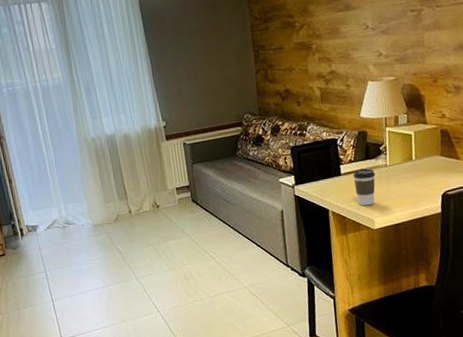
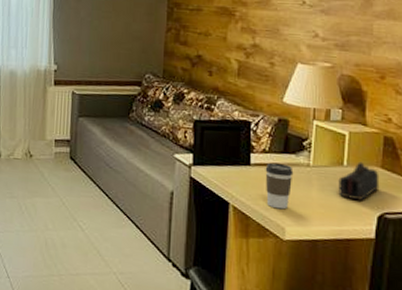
pencil case: none [410,154,441,186] -> present [338,161,380,201]

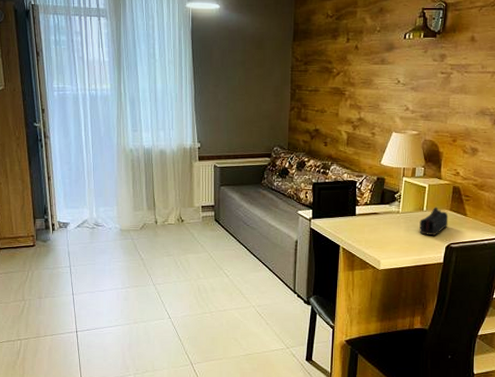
coffee cup: present [265,162,294,210] -> none [366,212,387,247]

